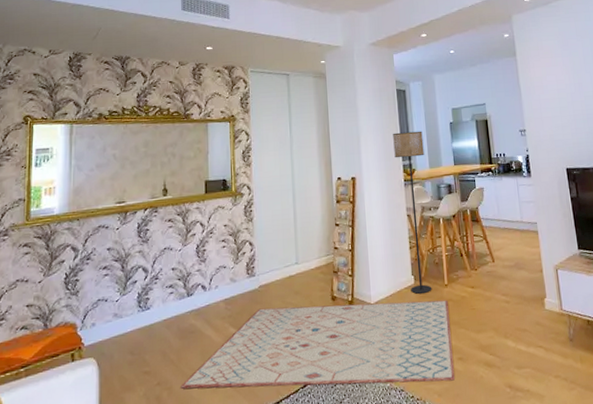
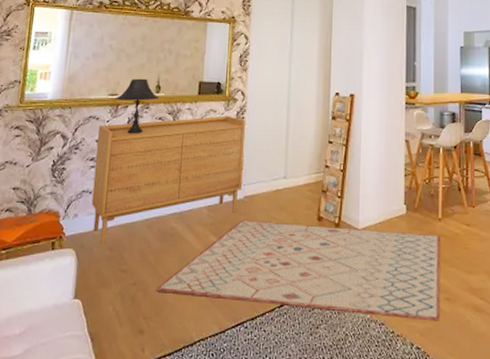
sideboard: none [108,210,256,349] -> present [91,116,245,244]
table lamp: none [123,183,167,239] -> present [116,78,160,134]
floor lamp: present [393,131,432,295] -> none [398,52,430,226]

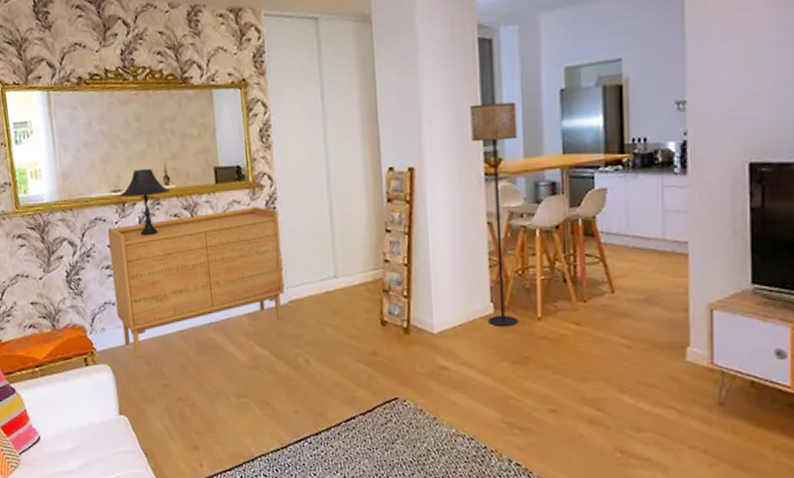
rug: present [156,220,440,321] -> none [204,327,543,436]
floor lamp: none [398,52,430,226] -> present [470,102,519,328]

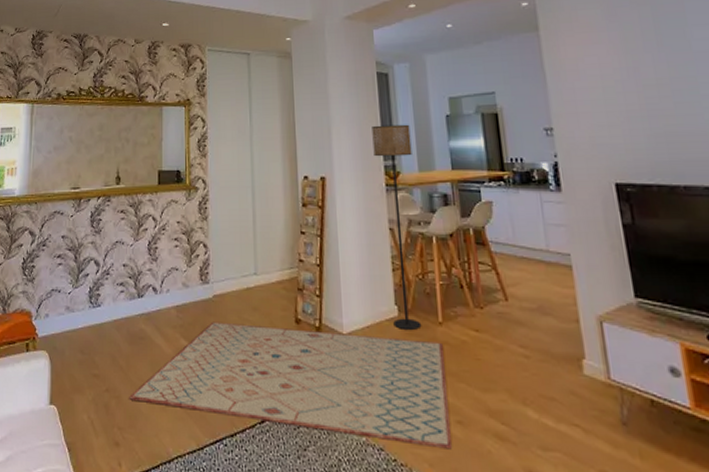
sideboard: present [107,206,284,358] -> none [61,206,210,346]
table lamp: present [120,168,171,236] -> none [78,169,120,229]
rug: none [204,327,543,436] -> present [129,321,452,450]

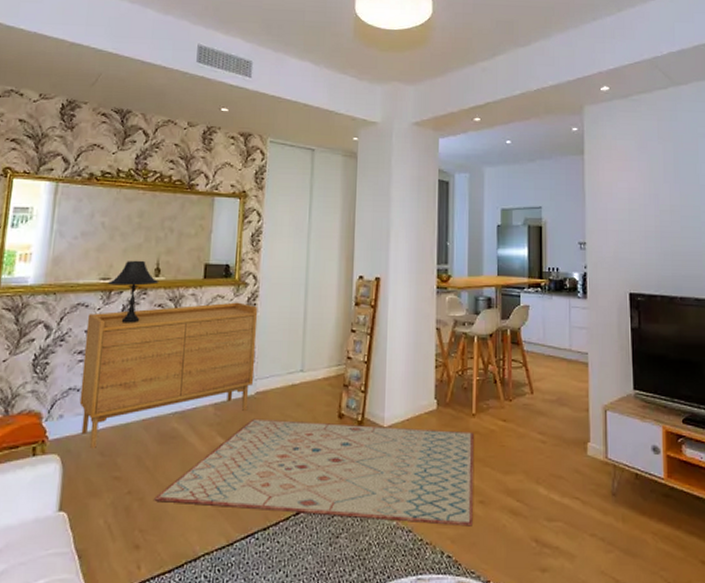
sideboard: none [61,206,210,346] -> present [79,302,257,448]
table lamp: none [78,169,120,229] -> present [108,260,159,324]
floor lamp: present [372,124,422,331] -> none [428,230,464,423]

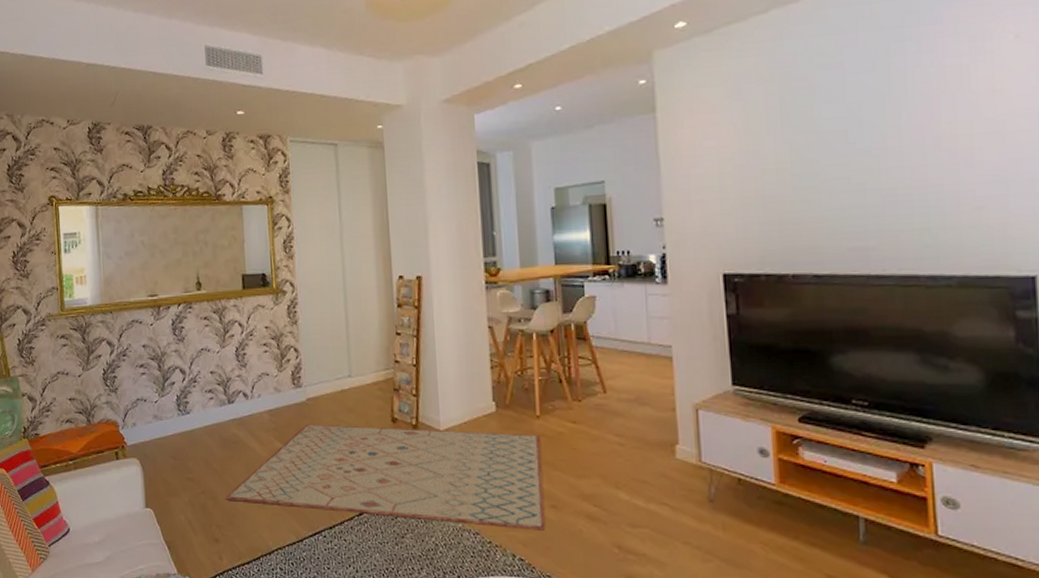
sideboard: present [79,302,257,448] -> none [142,310,303,452]
table lamp: present [108,260,159,324] -> none [156,275,202,337]

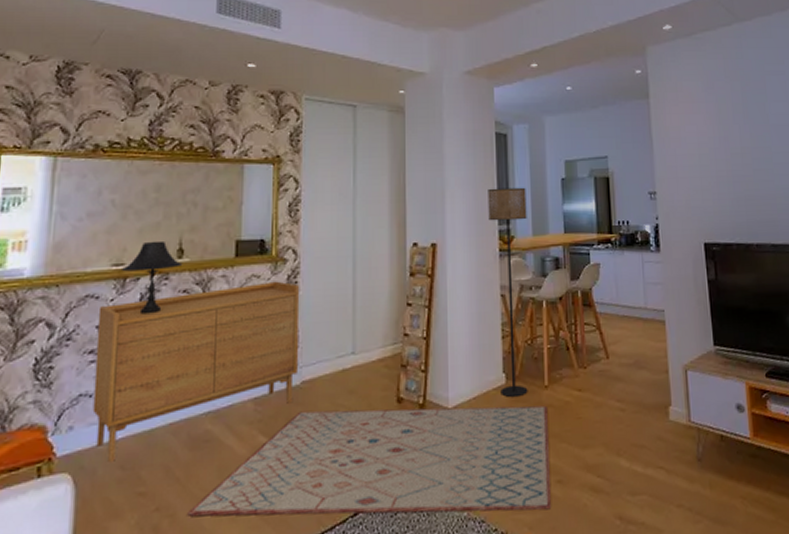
sideboard: none [142,310,303,452] -> present [92,281,299,462]
table lamp: none [156,275,202,337] -> present [122,240,183,315]
floor lamp: none [471,218,519,425] -> present [488,187,528,398]

